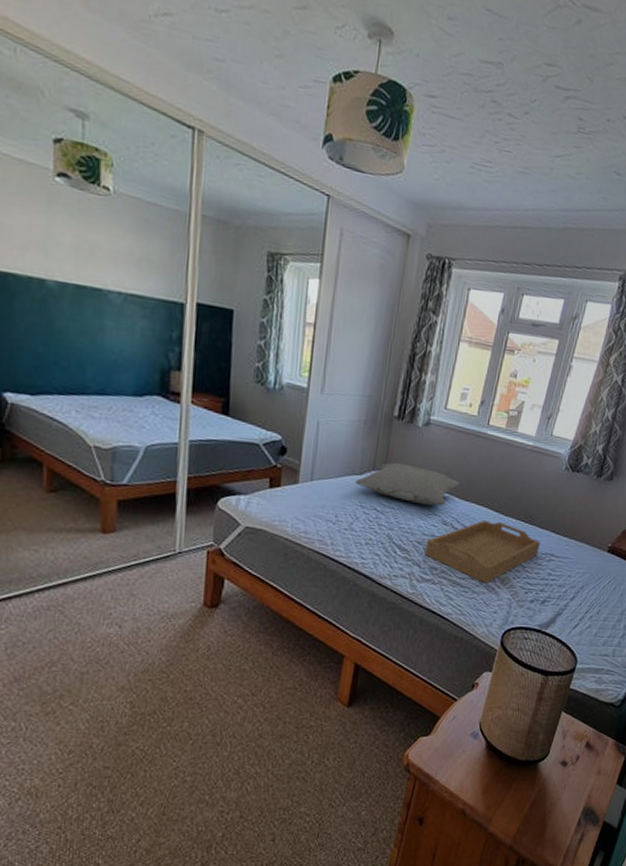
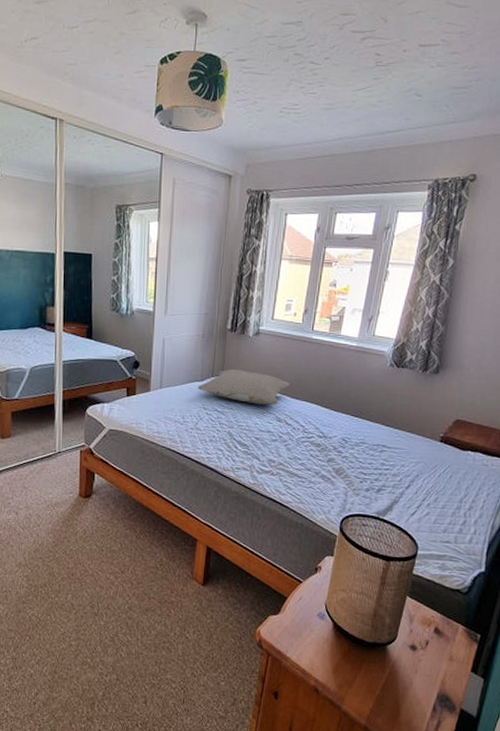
serving tray: present [424,520,540,583] -> none [262,416,371,474]

